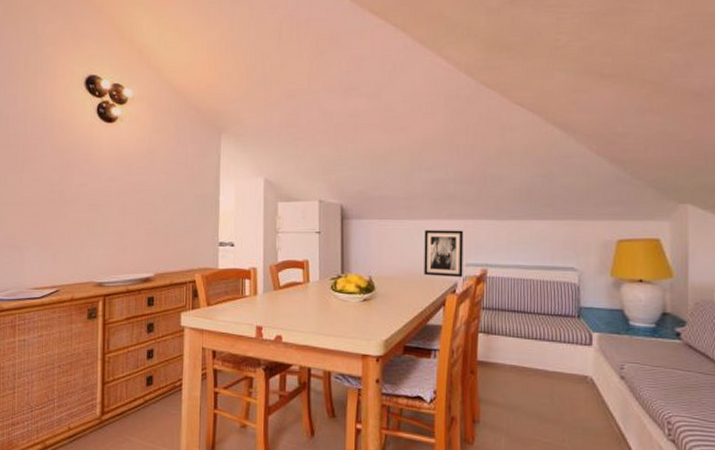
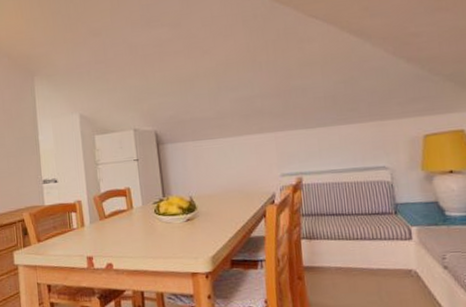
wall art: present [424,230,464,277] -> none [238,142,280,190]

